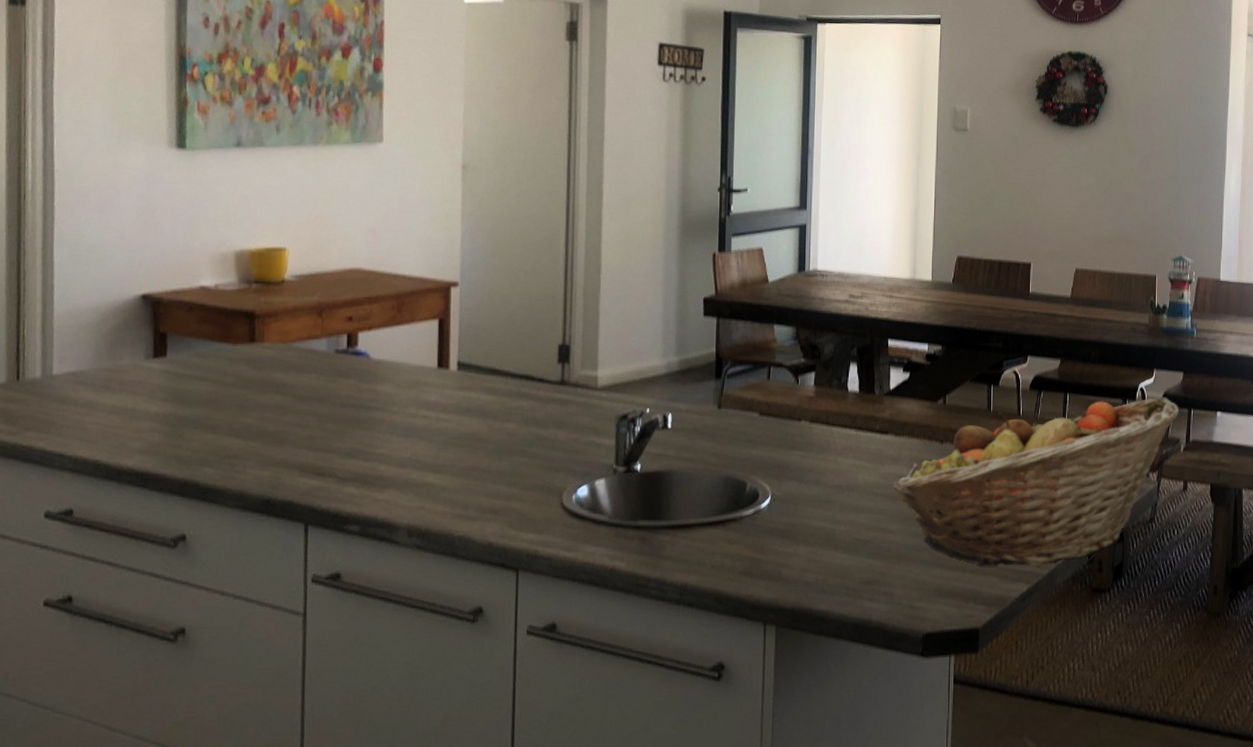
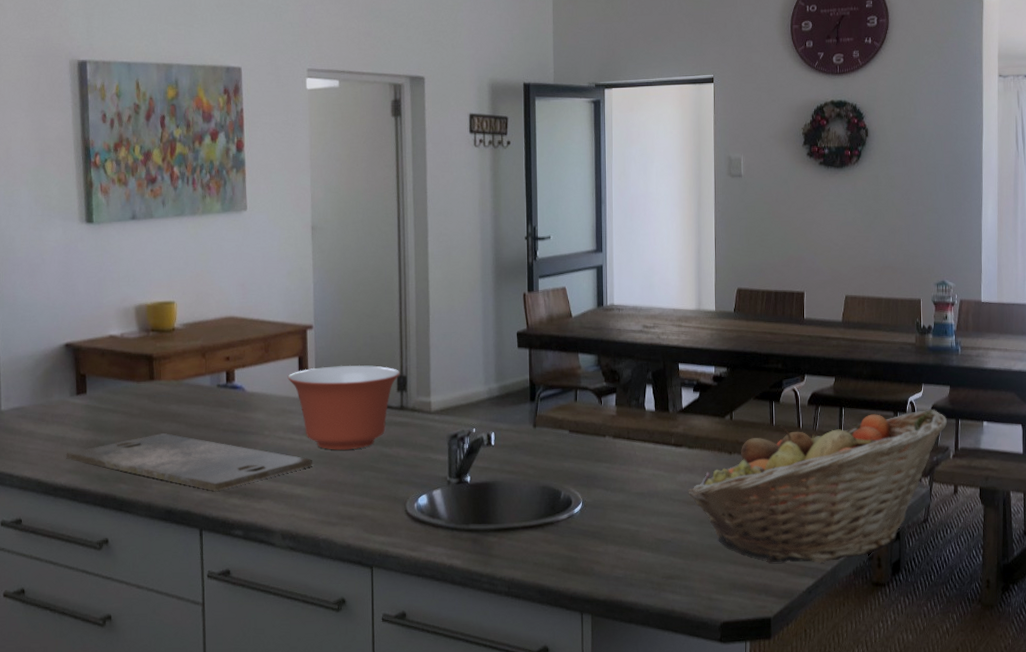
cutting board: none [136,407,450,478] -> present [66,433,312,491]
mixing bowl: none [424,330,563,431] -> present [287,365,400,450]

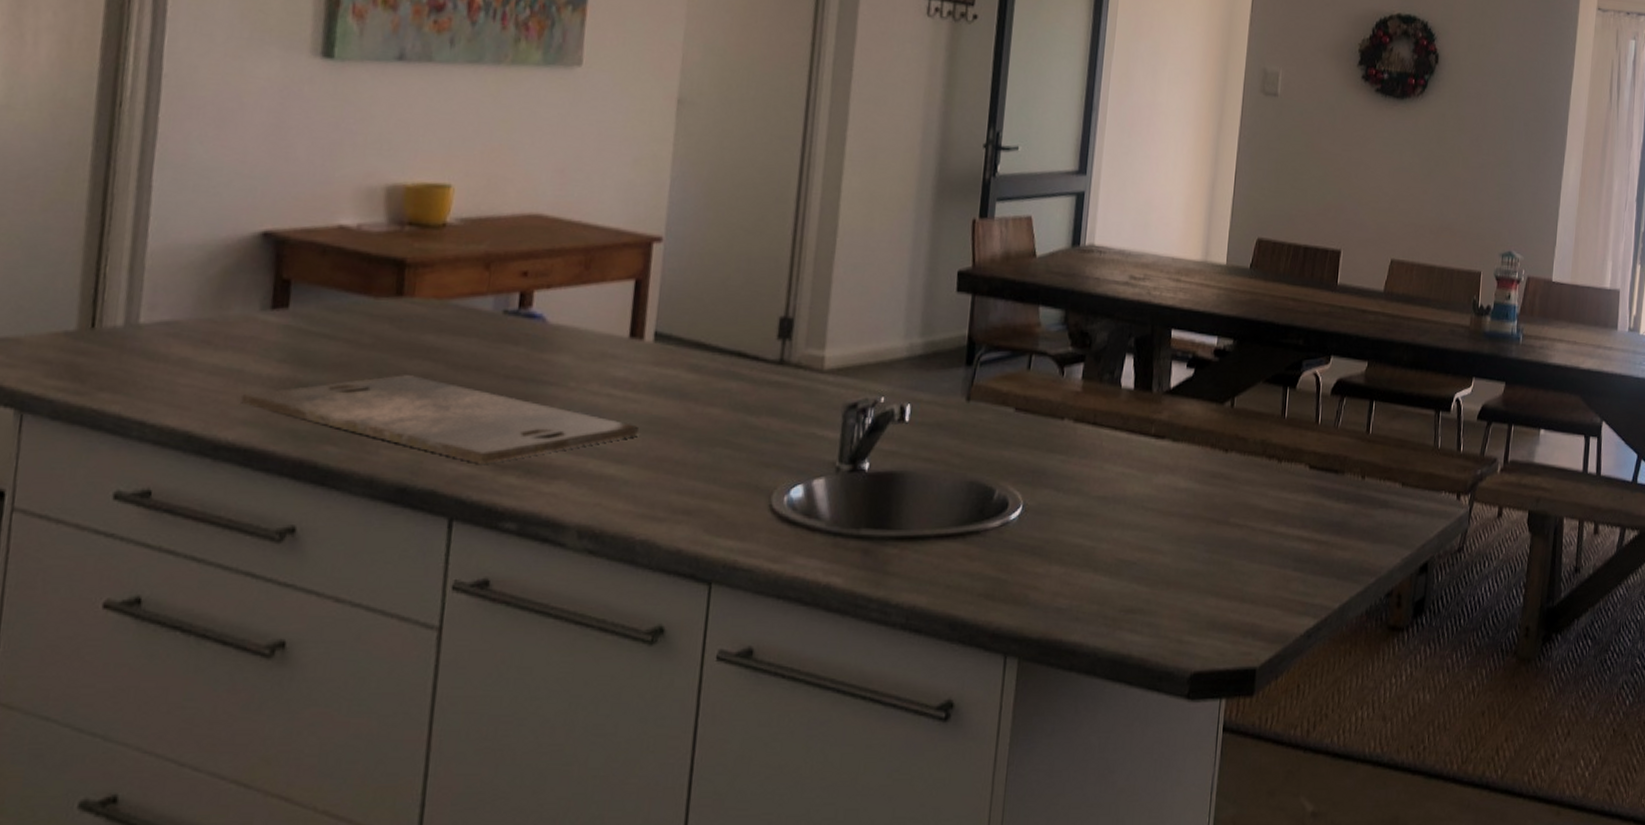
mixing bowl: present [287,365,400,450] -> none [615,296,785,416]
fruit basket: present [688,409,948,563] -> none [1165,409,1499,599]

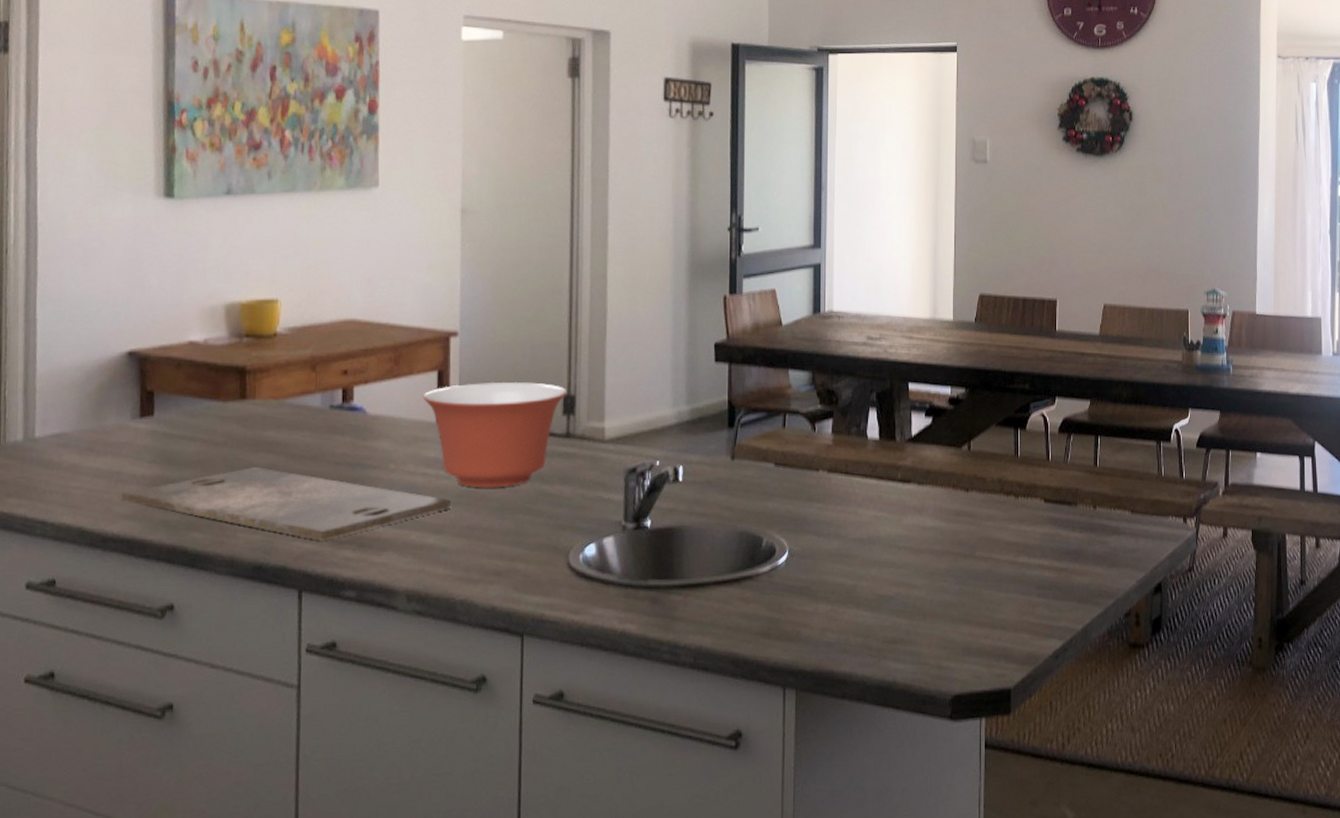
mixing bowl: none [615,296,785,416] -> present [422,381,568,488]

